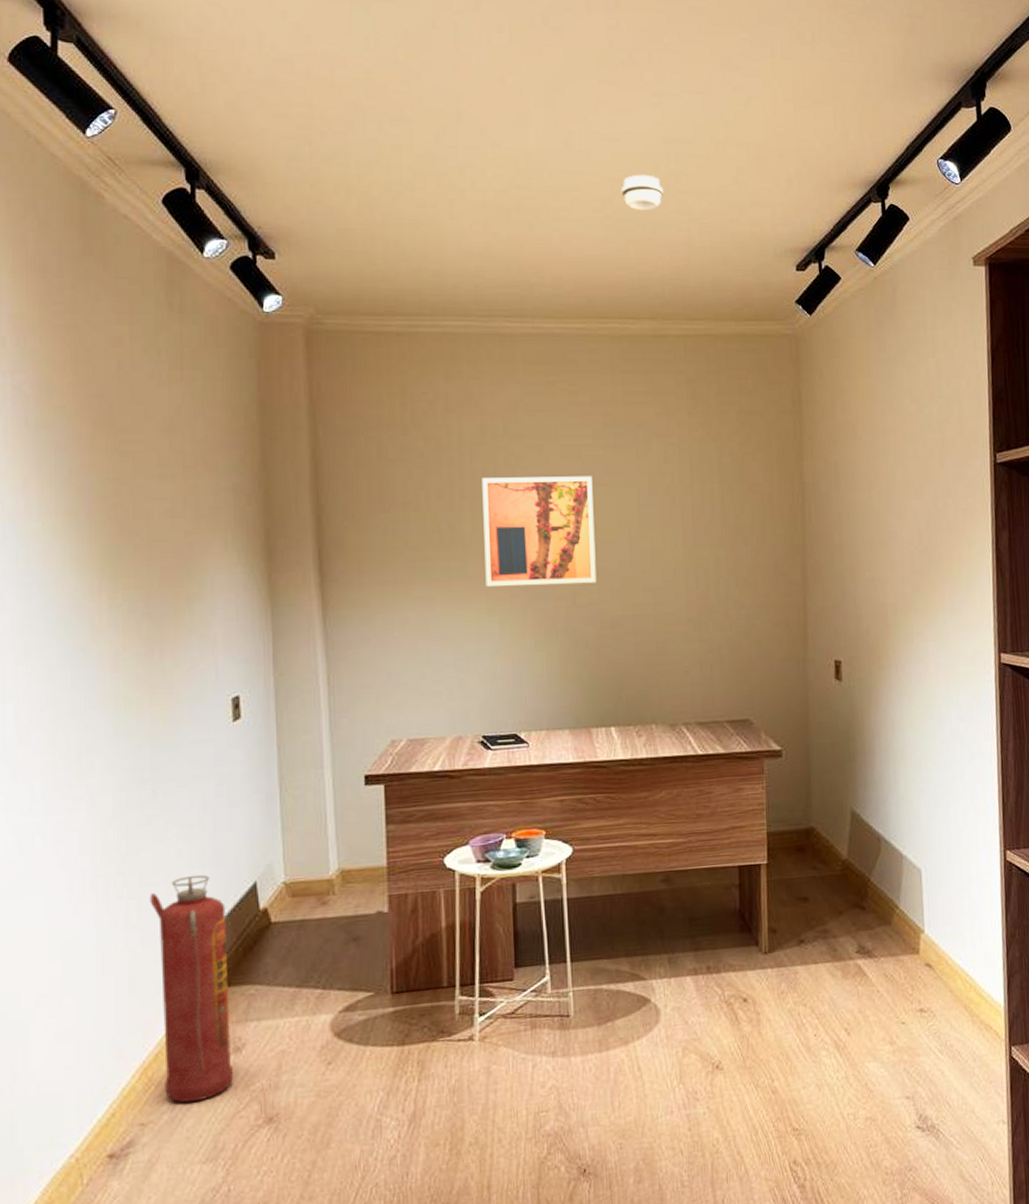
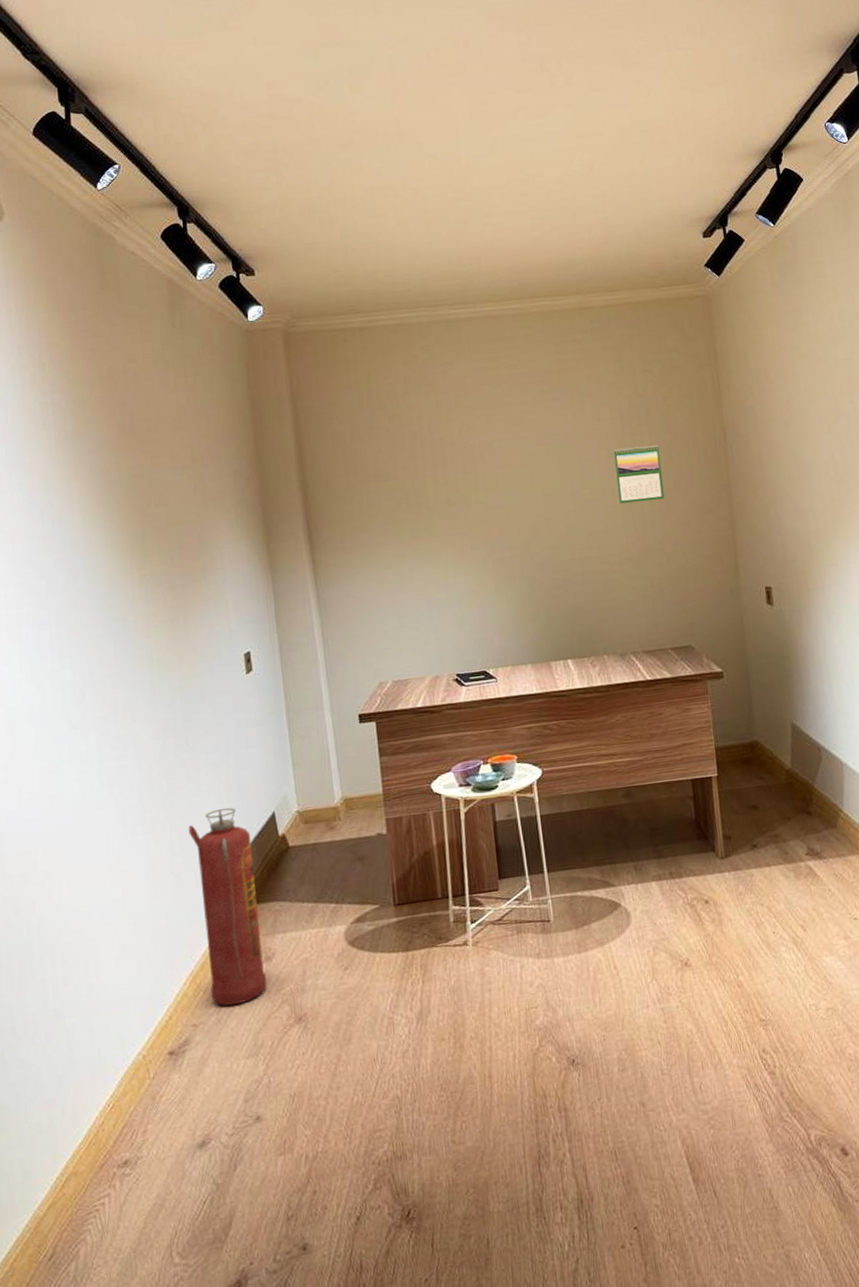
wall art: present [482,476,597,586] -> none [440,437,546,542]
smoke detector: present [621,174,663,210] -> none [542,167,579,200]
calendar: none [679,495,732,559] -> present [613,445,665,505]

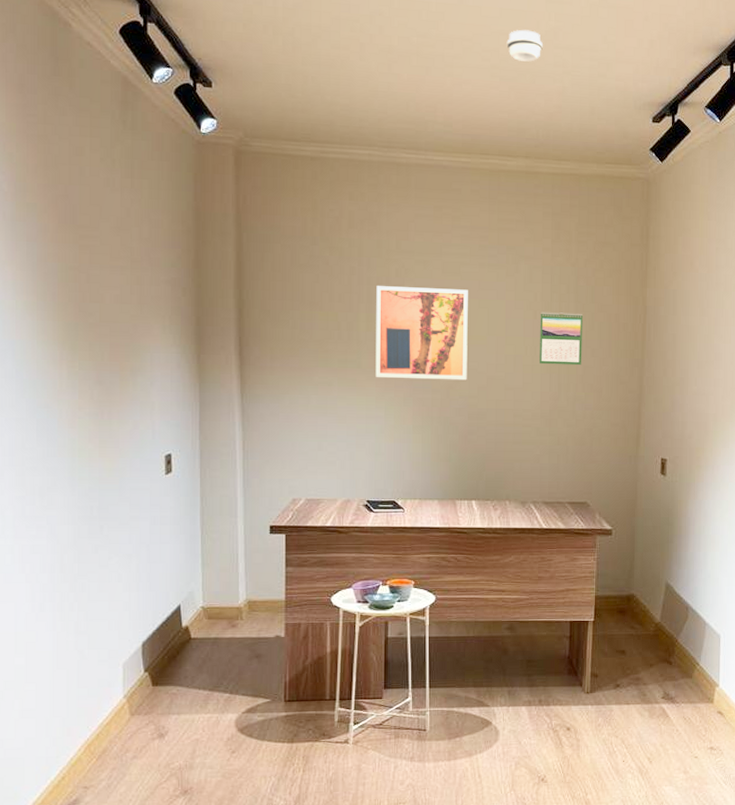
fire extinguisher: present [188,807,267,1006] -> none [95,596,158,774]
wall art: none [440,437,546,542] -> present [375,286,468,381]
smoke detector: none [542,167,579,200] -> present [506,29,543,62]

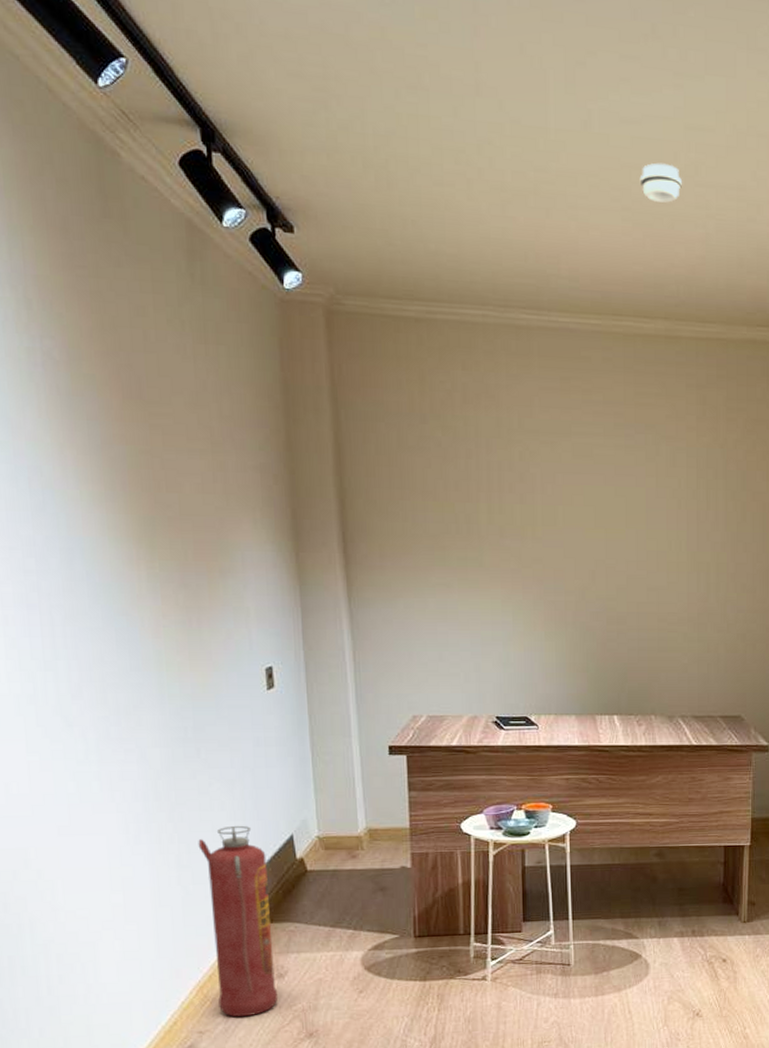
fire extinguisher: none [95,596,158,774] -> present [198,825,279,1017]
wall art: present [375,286,468,381] -> none [497,471,604,580]
calendar: present [539,312,583,366] -> none [684,501,734,563]

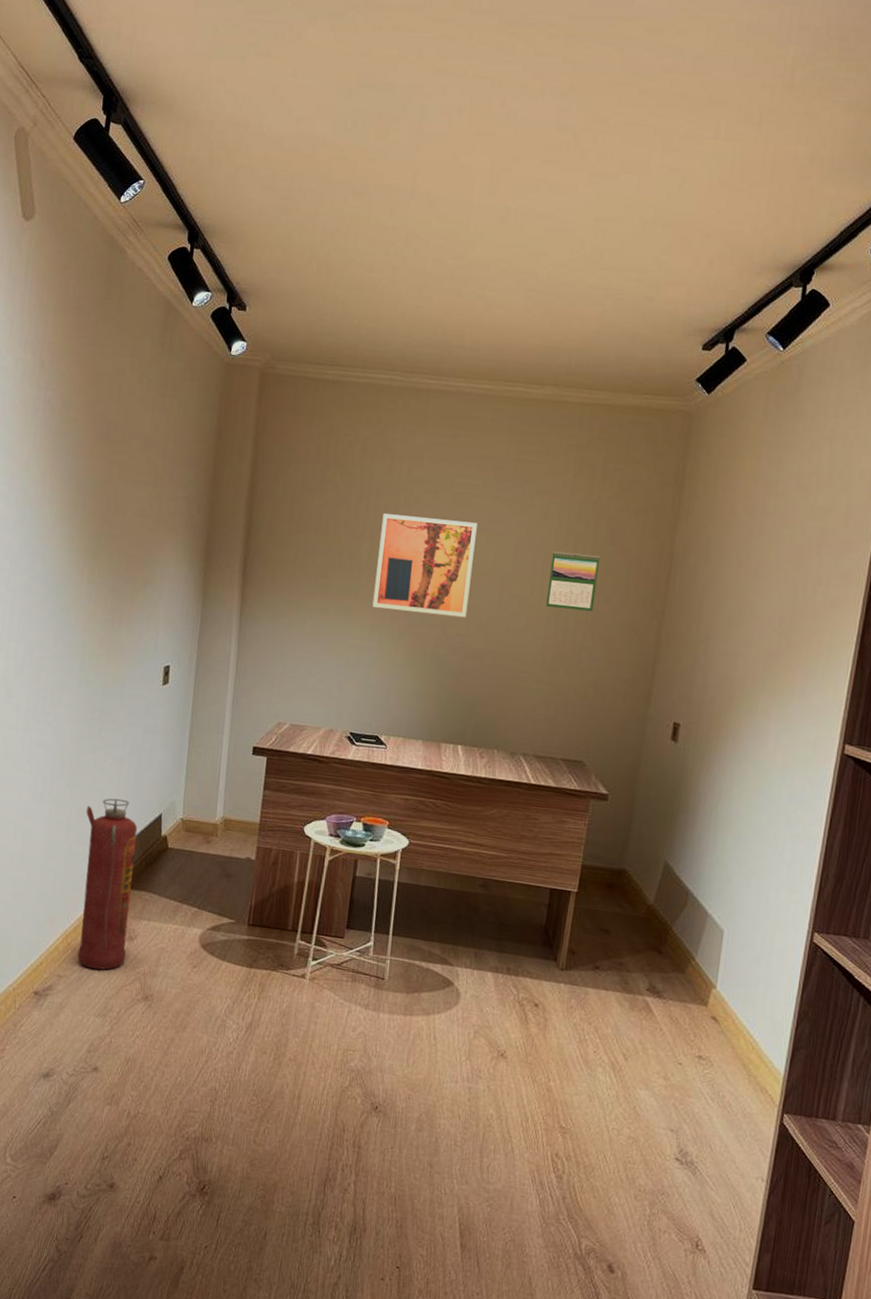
wall art: none [497,471,604,580] -> present [372,513,477,618]
smoke detector: present [639,162,682,203] -> none [546,250,586,284]
calendar: none [684,501,734,563] -> present [545,551,601,612]

